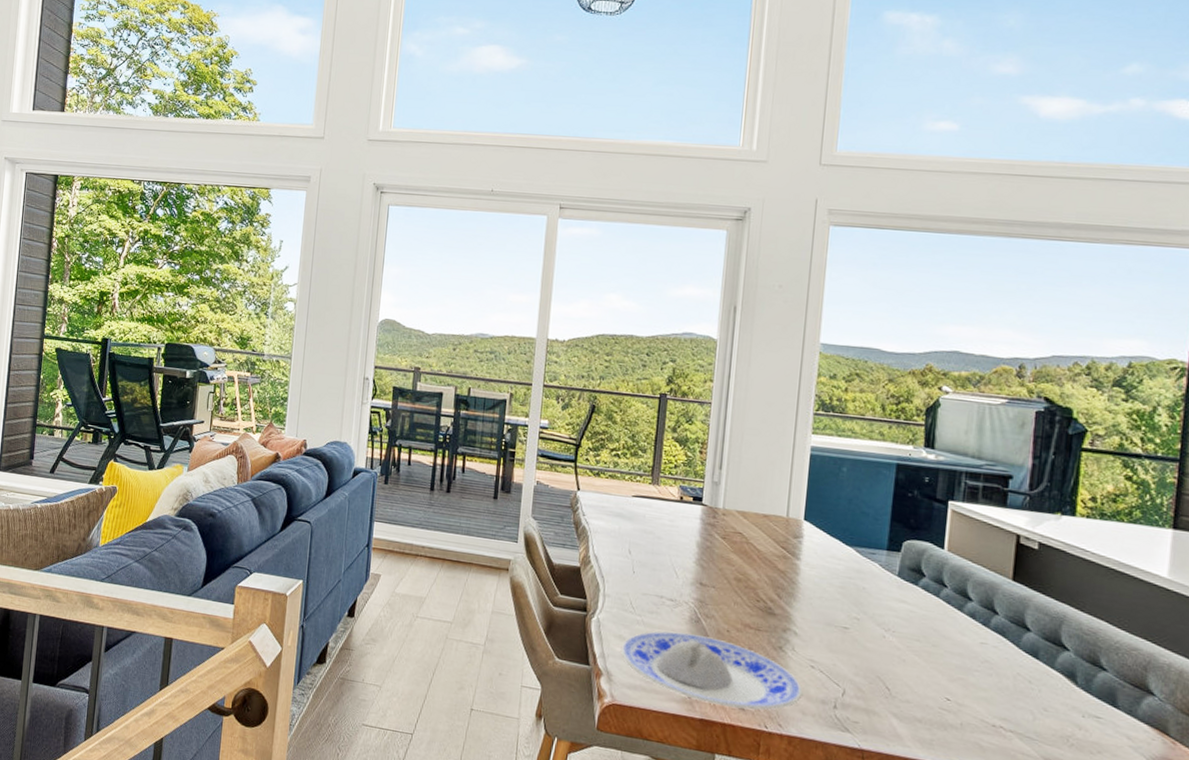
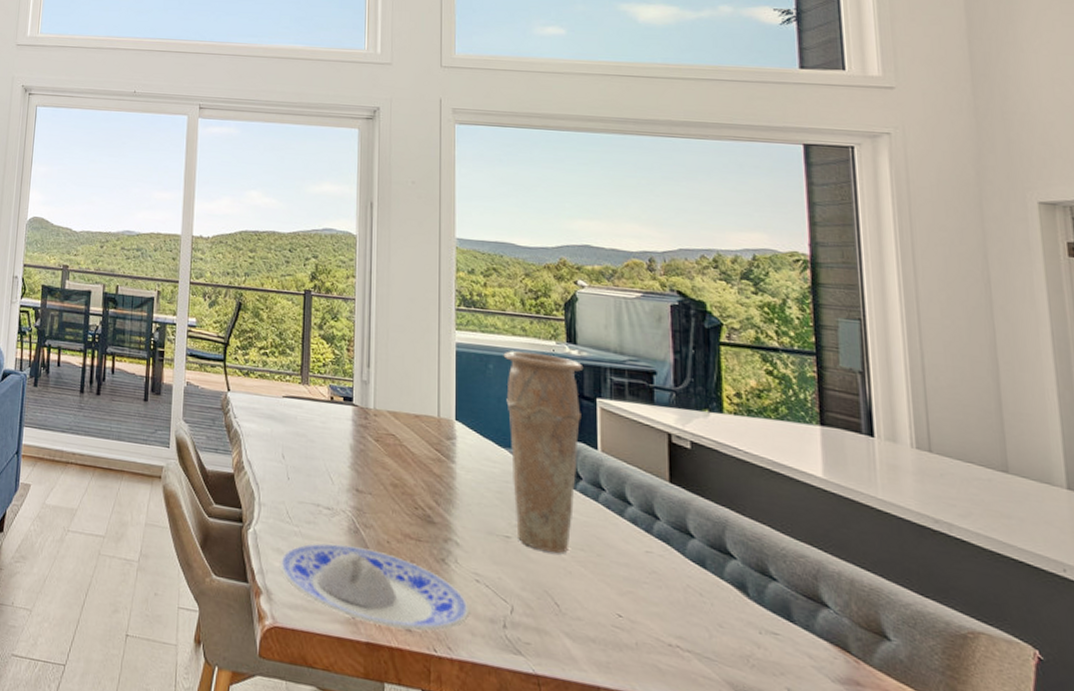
vase: none [855,454,939,644] -> present [503,351,584,554]

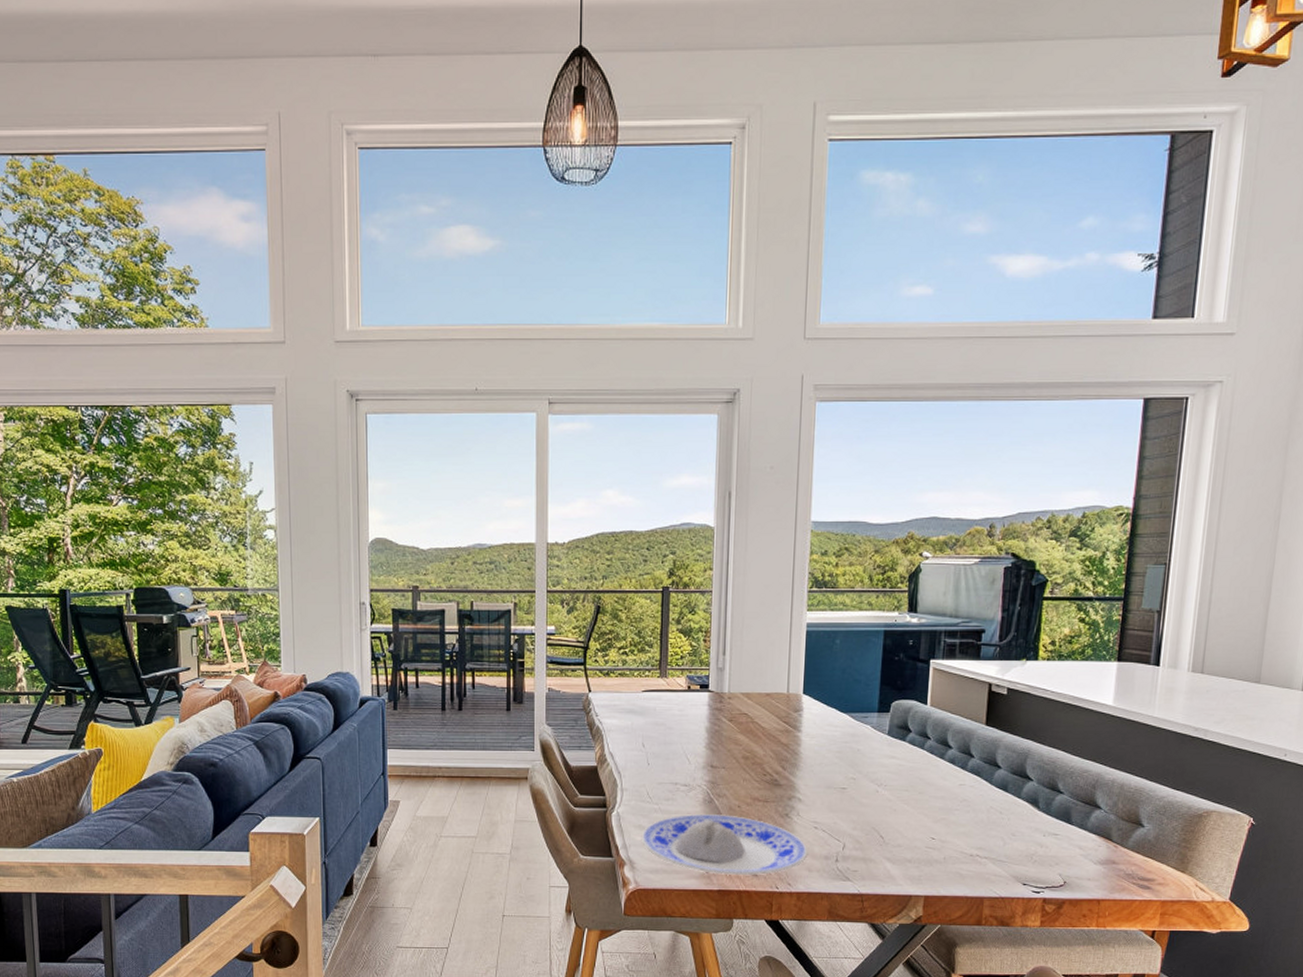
vase: present [503,351,584,554] -> none [849,625,921,797]

